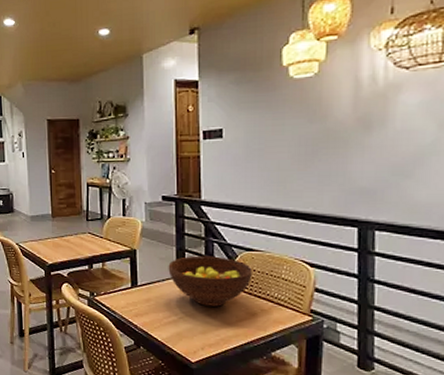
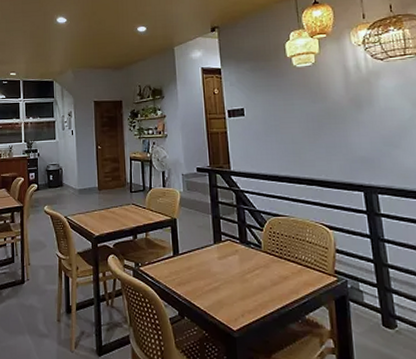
fruit bowl: present [168,255,252,307] -> none [206,222,281,272]

